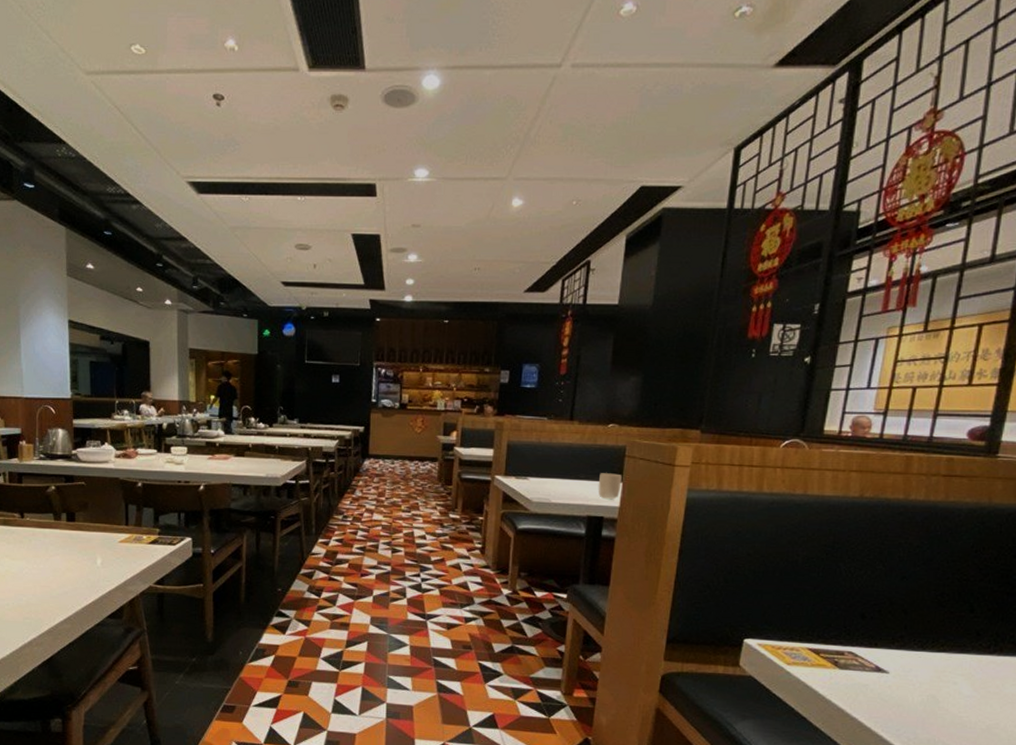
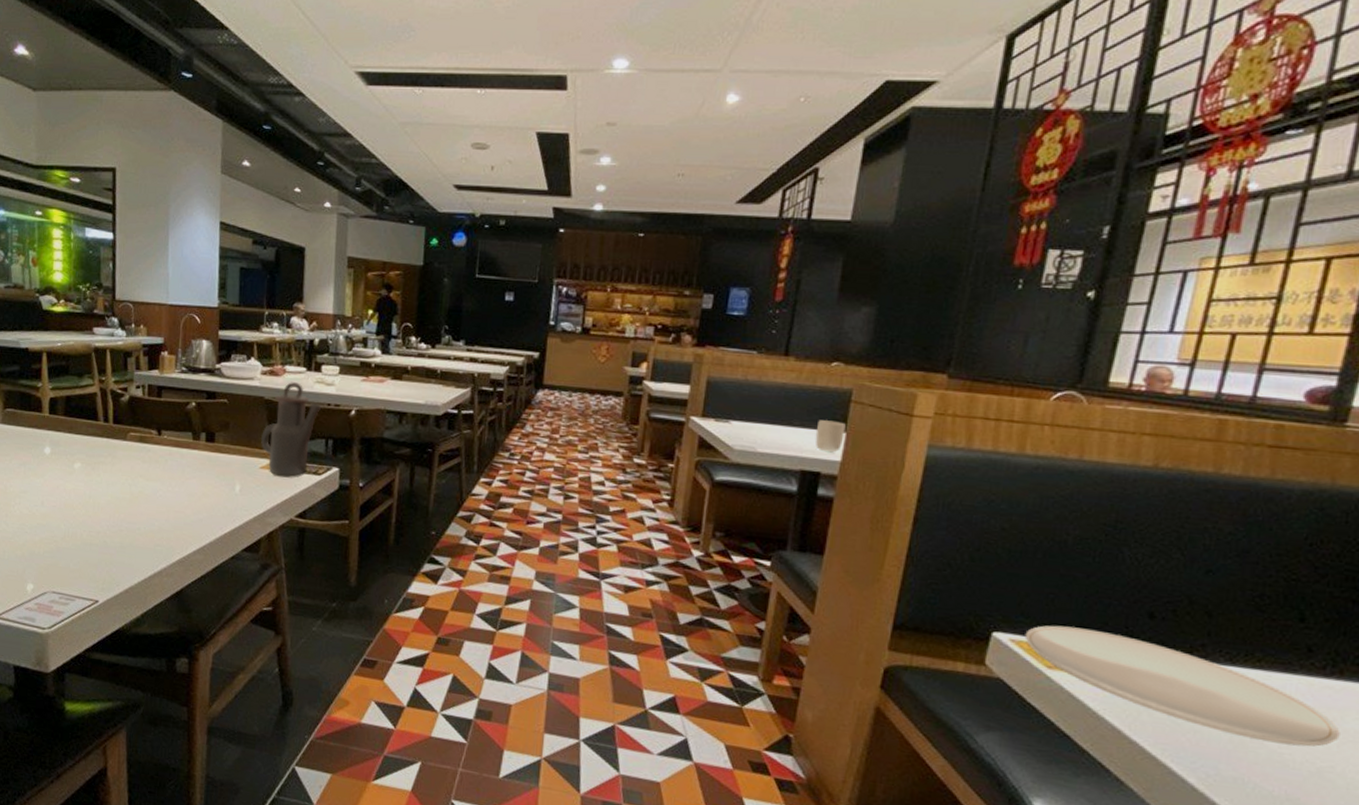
teapot: none [117,463,174,549] -> present [260,382,323,478]
plate: none [769,629,1002,710] -> present [1024,625,1340,747]

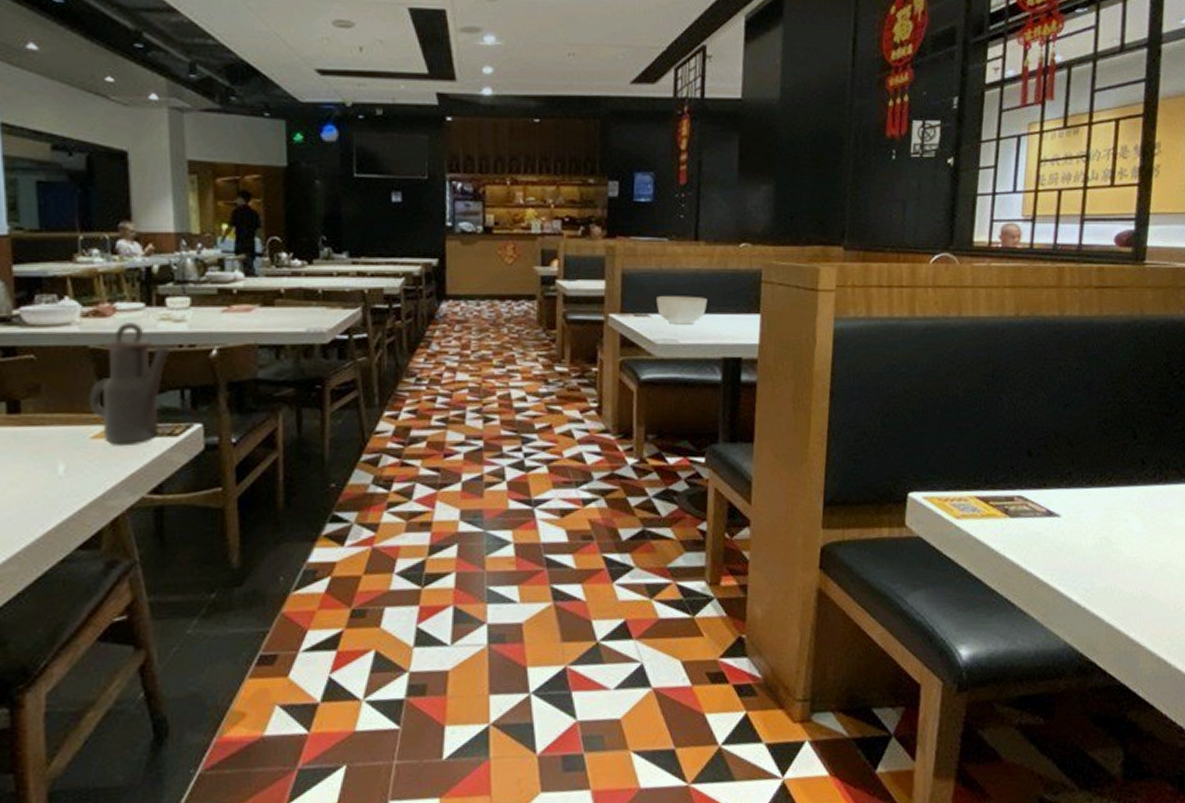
bowl: none [738,405,791,436] -> present [656,296,708,326]
cup: present [814,420,846,453] -> none [732,303,760,336]
plate: present [1024,625,1340,747] -> none [935,475,1171,550]

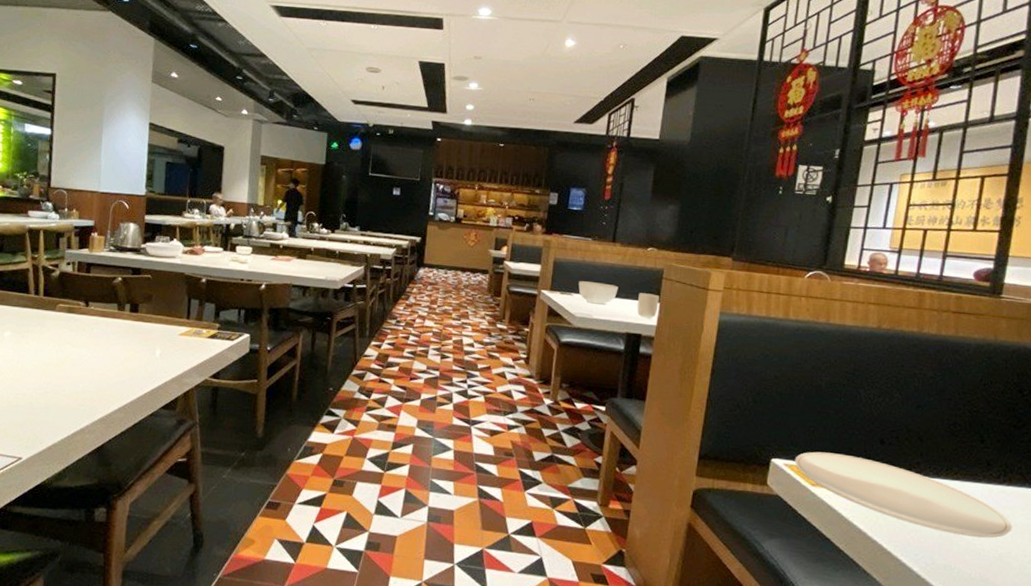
teapot: present [88,322,173,446] -> none [180,260,237,344]
cup: none [732,303,760,336] -> present [636,293,659,319]
plate: none [935,475,1171,550] -> present [794,451,1012,538]

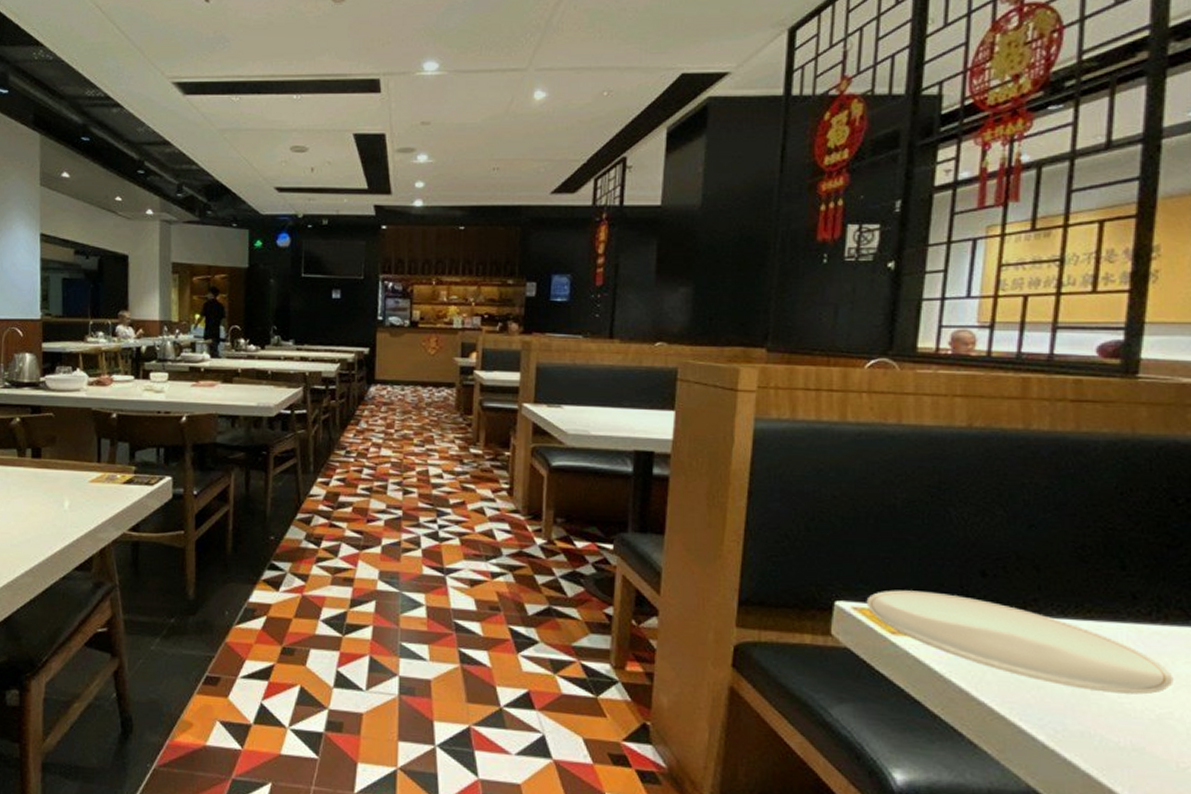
bowl: present [578,281,619,306] -> none [569,389,621,418]
cup: present [636,293,659,319] -> none [646,400,674,432]

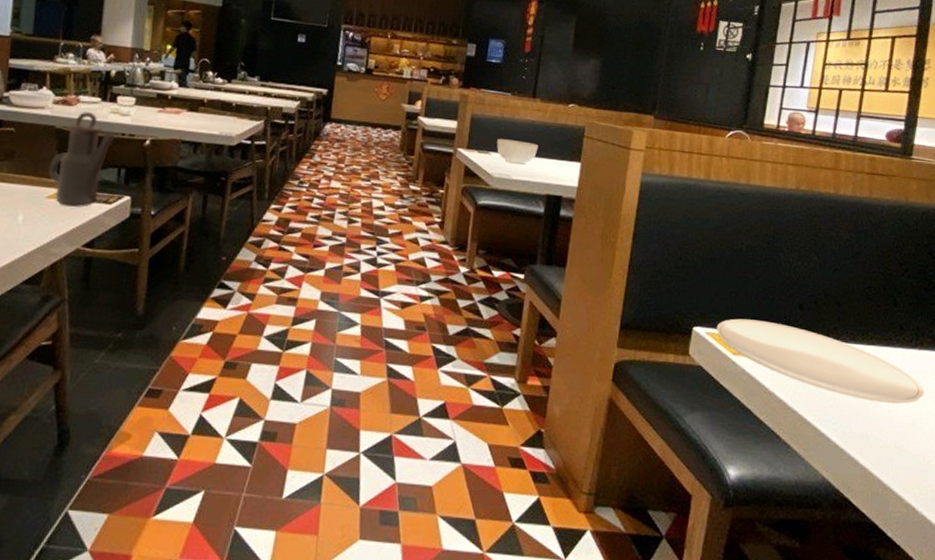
teapot: none [89,391,153,490] -> present [48,112,117,207]
bowl: none [569,389,621,418] -> present [496,139,539,165]

